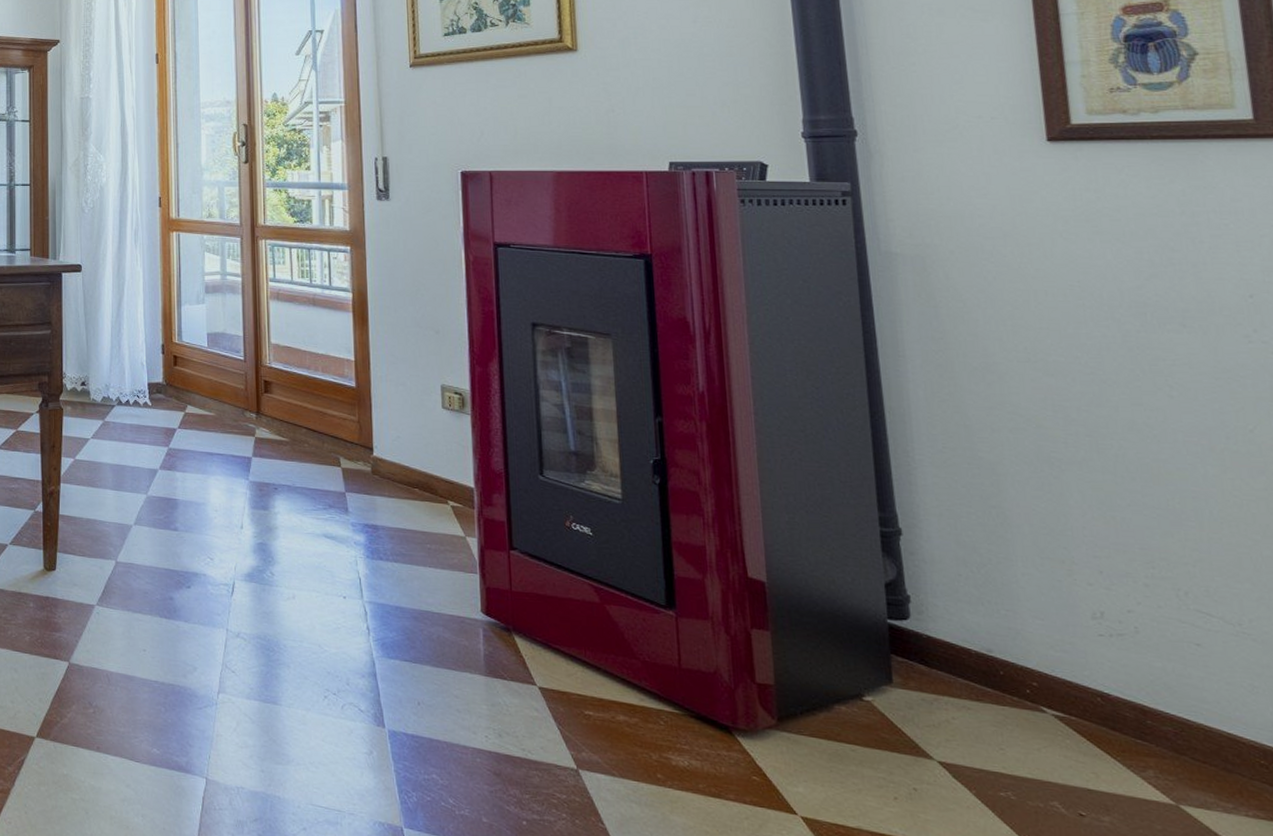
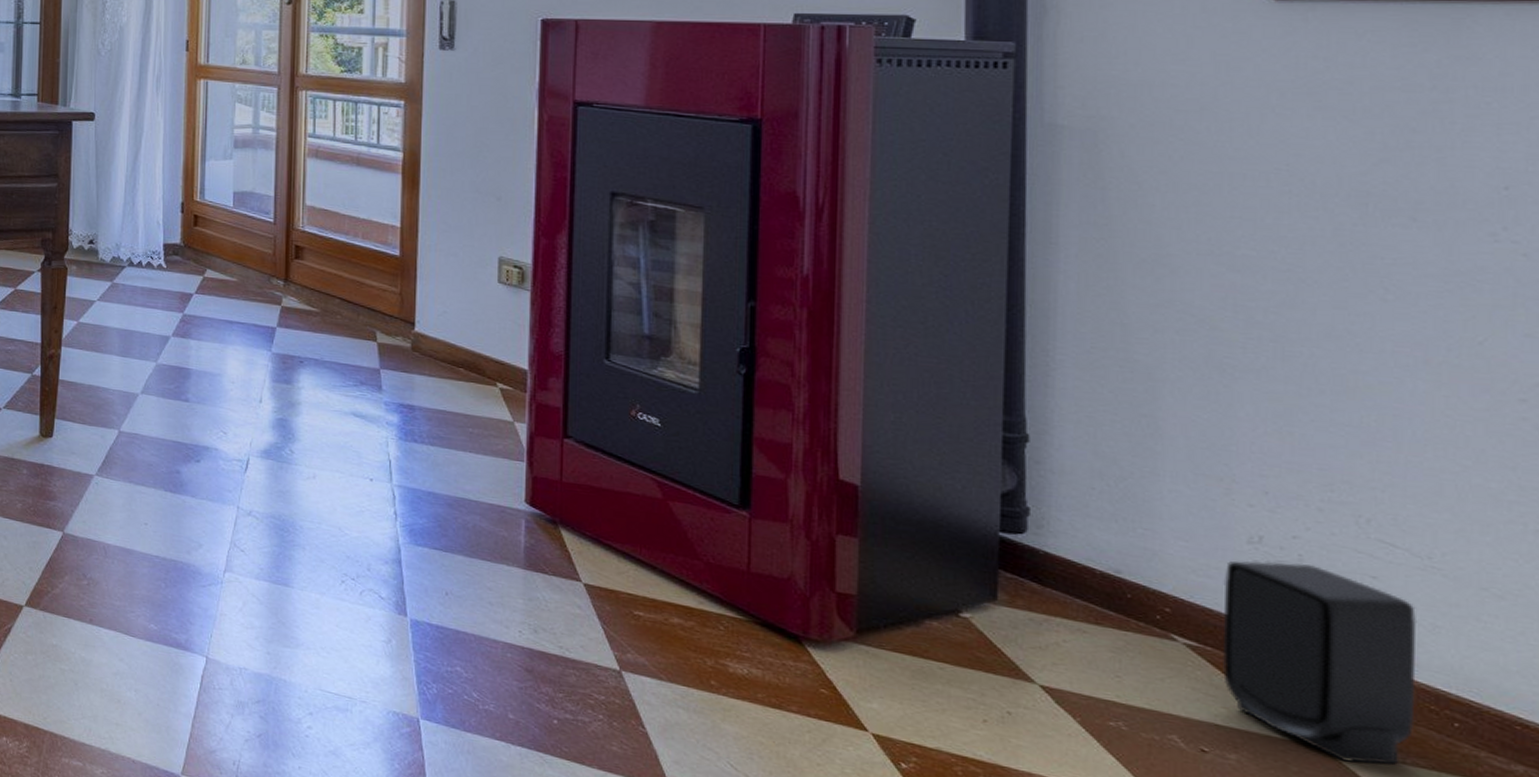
speaker: none [1077,634,1251,819] -> present [1222,560,1418,766]

